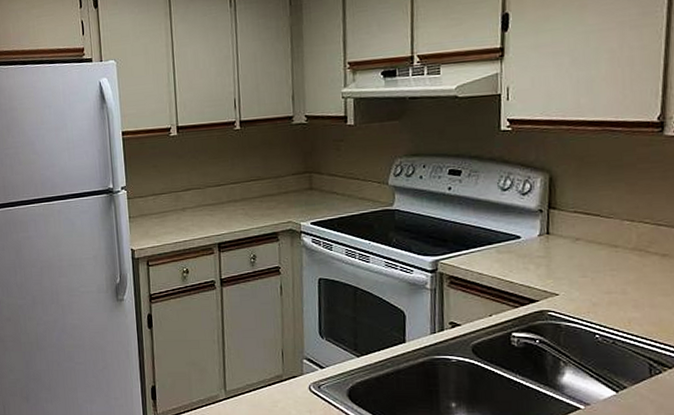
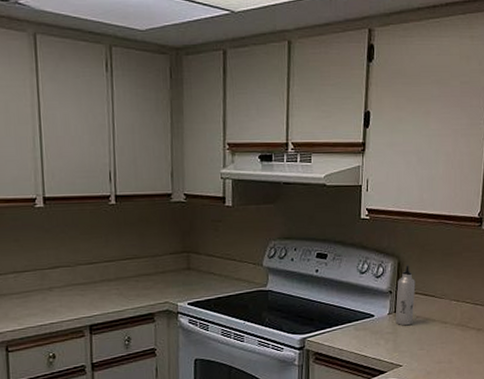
water bottle: none [547,180,574,249] -> present [395,265,416,326]

